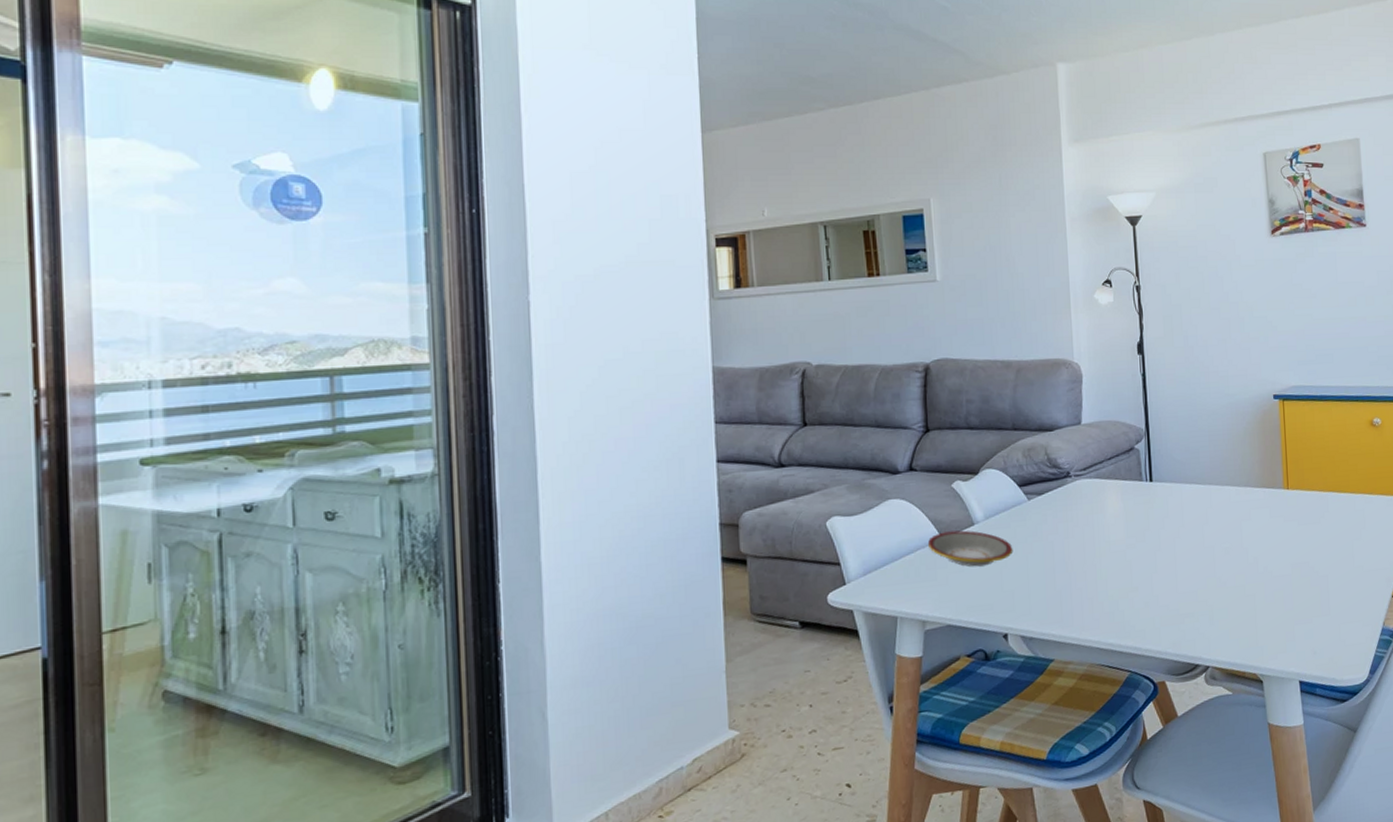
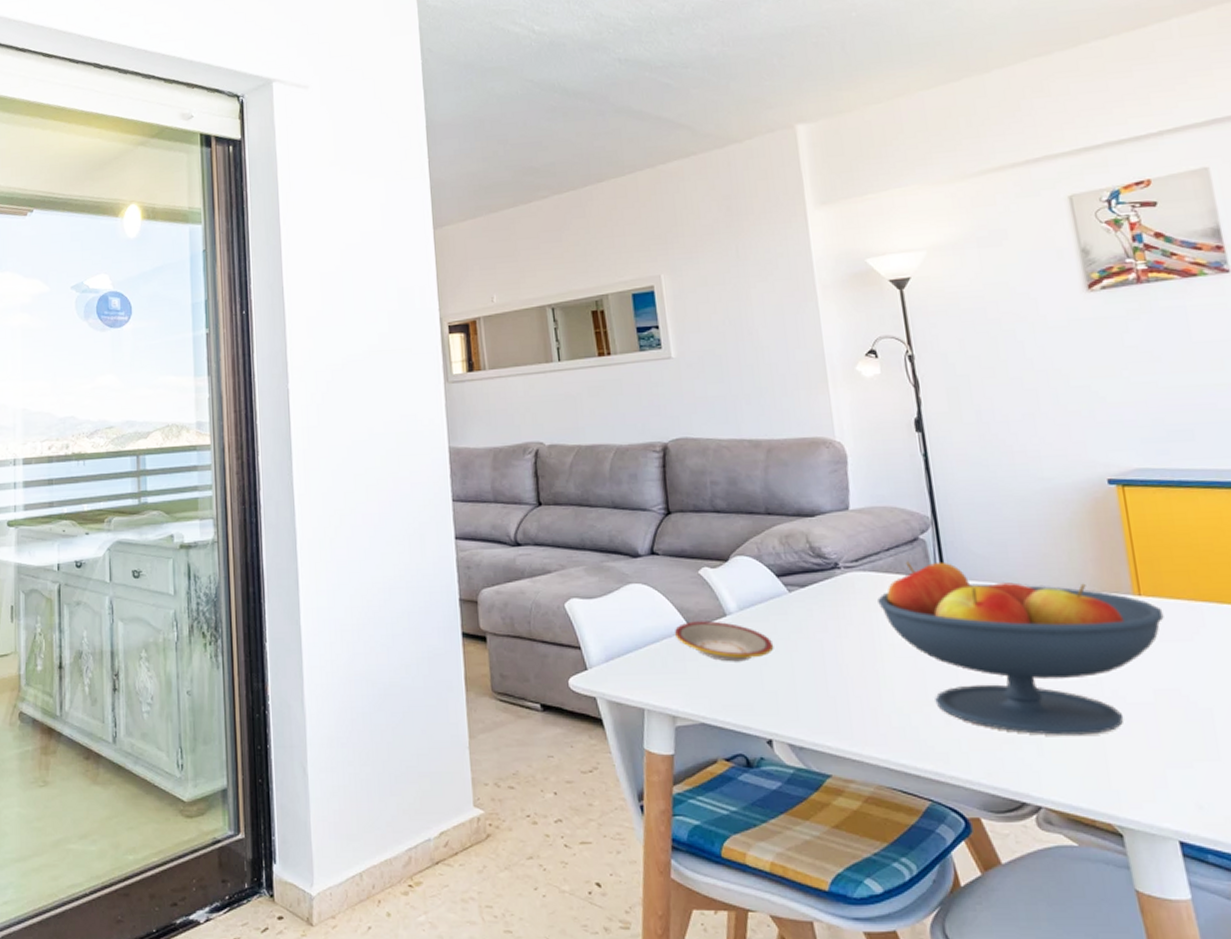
fruit bowl: none [1099,467,1303,608] -> present [878,561,1164,735]

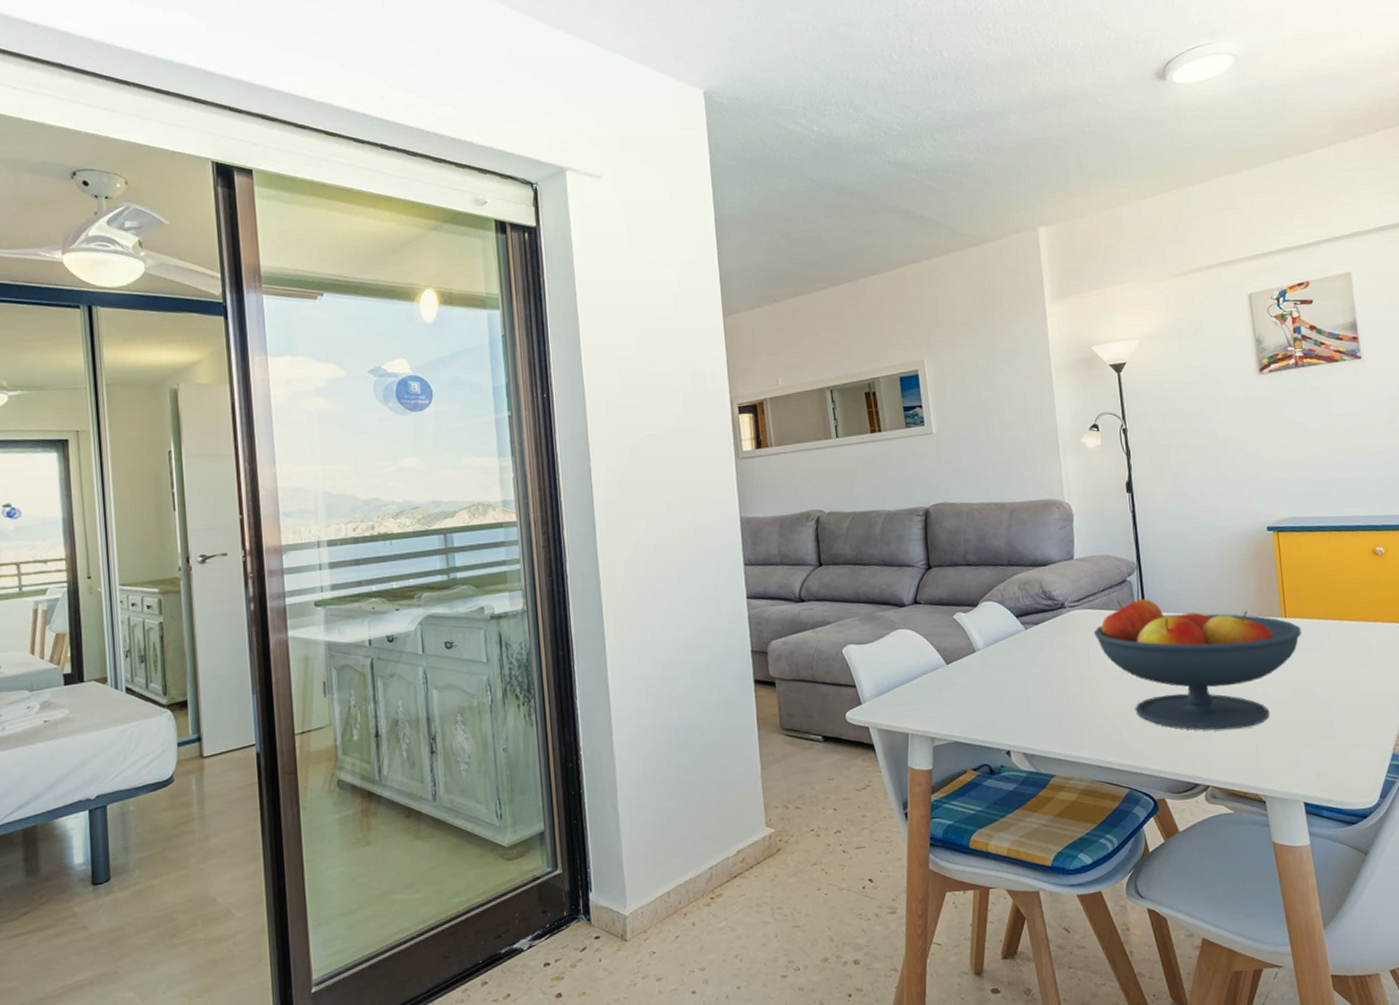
plate: present [675,621,774,662] -> none [934,657,1013,690]

